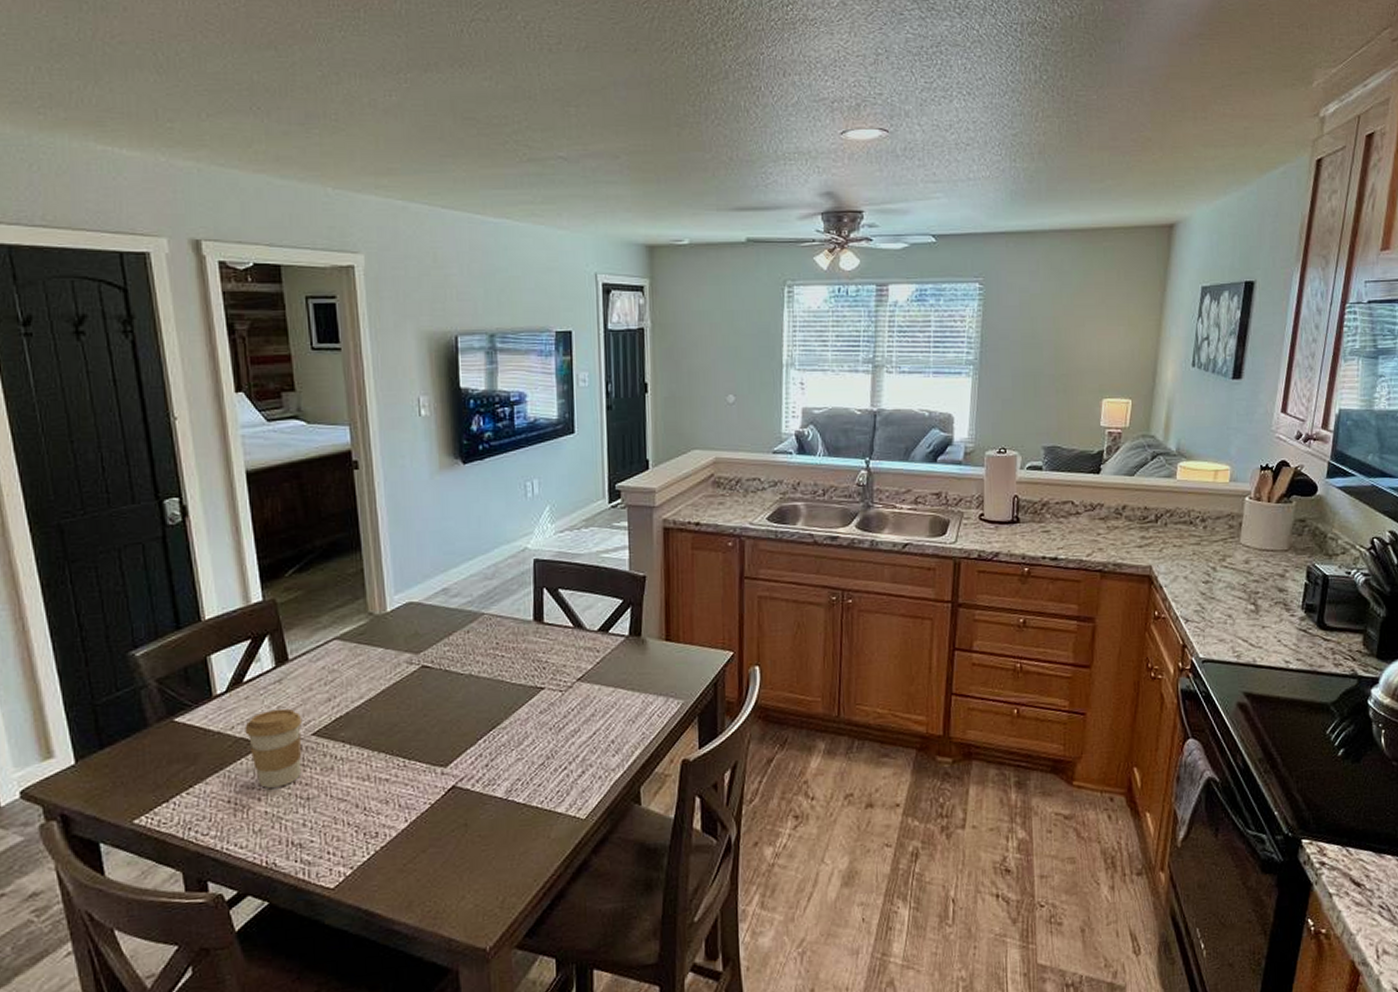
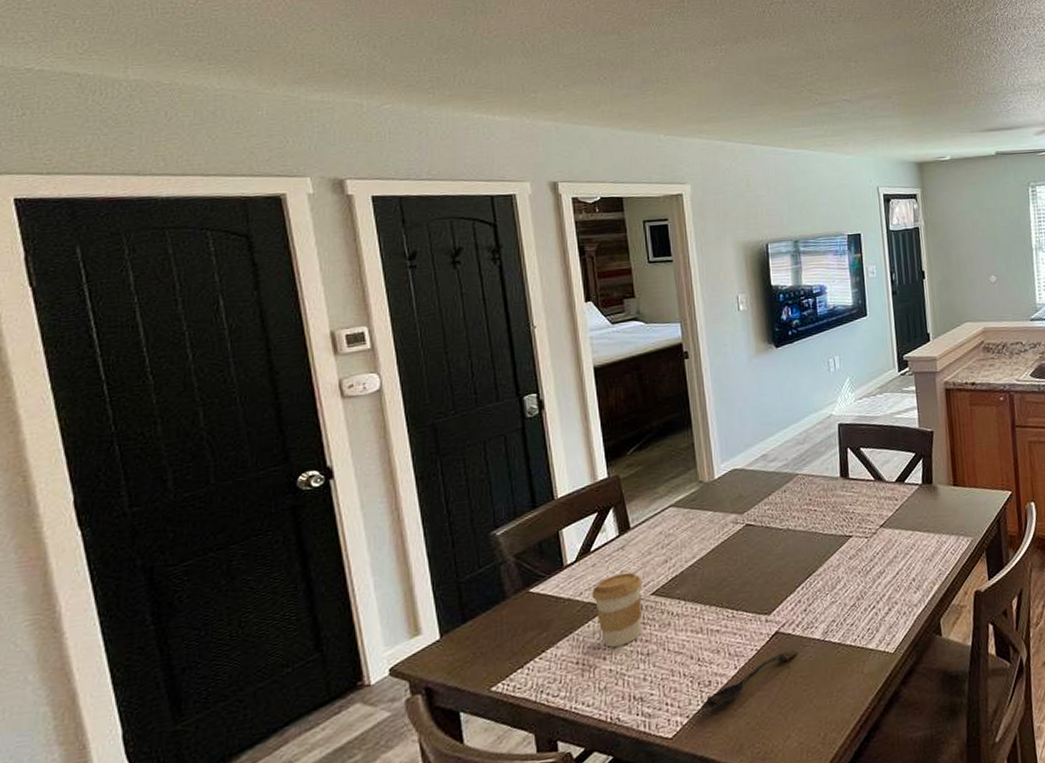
spoon: none [366,807,477,863] -> present [701,650,798,711]

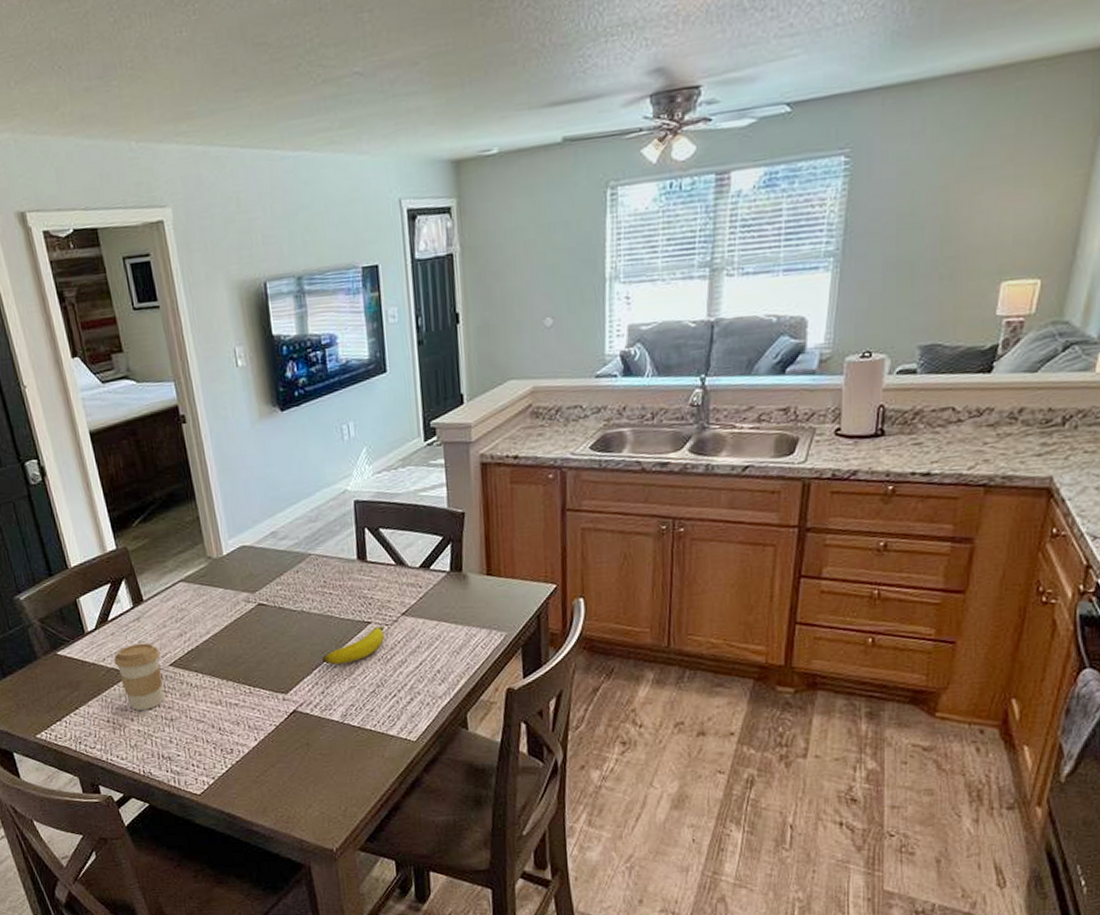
spoon: present [701,650,798,711] -> none [225,729,317,775]
banana: none [806,539,865,581] -> present [322,626,385,665]

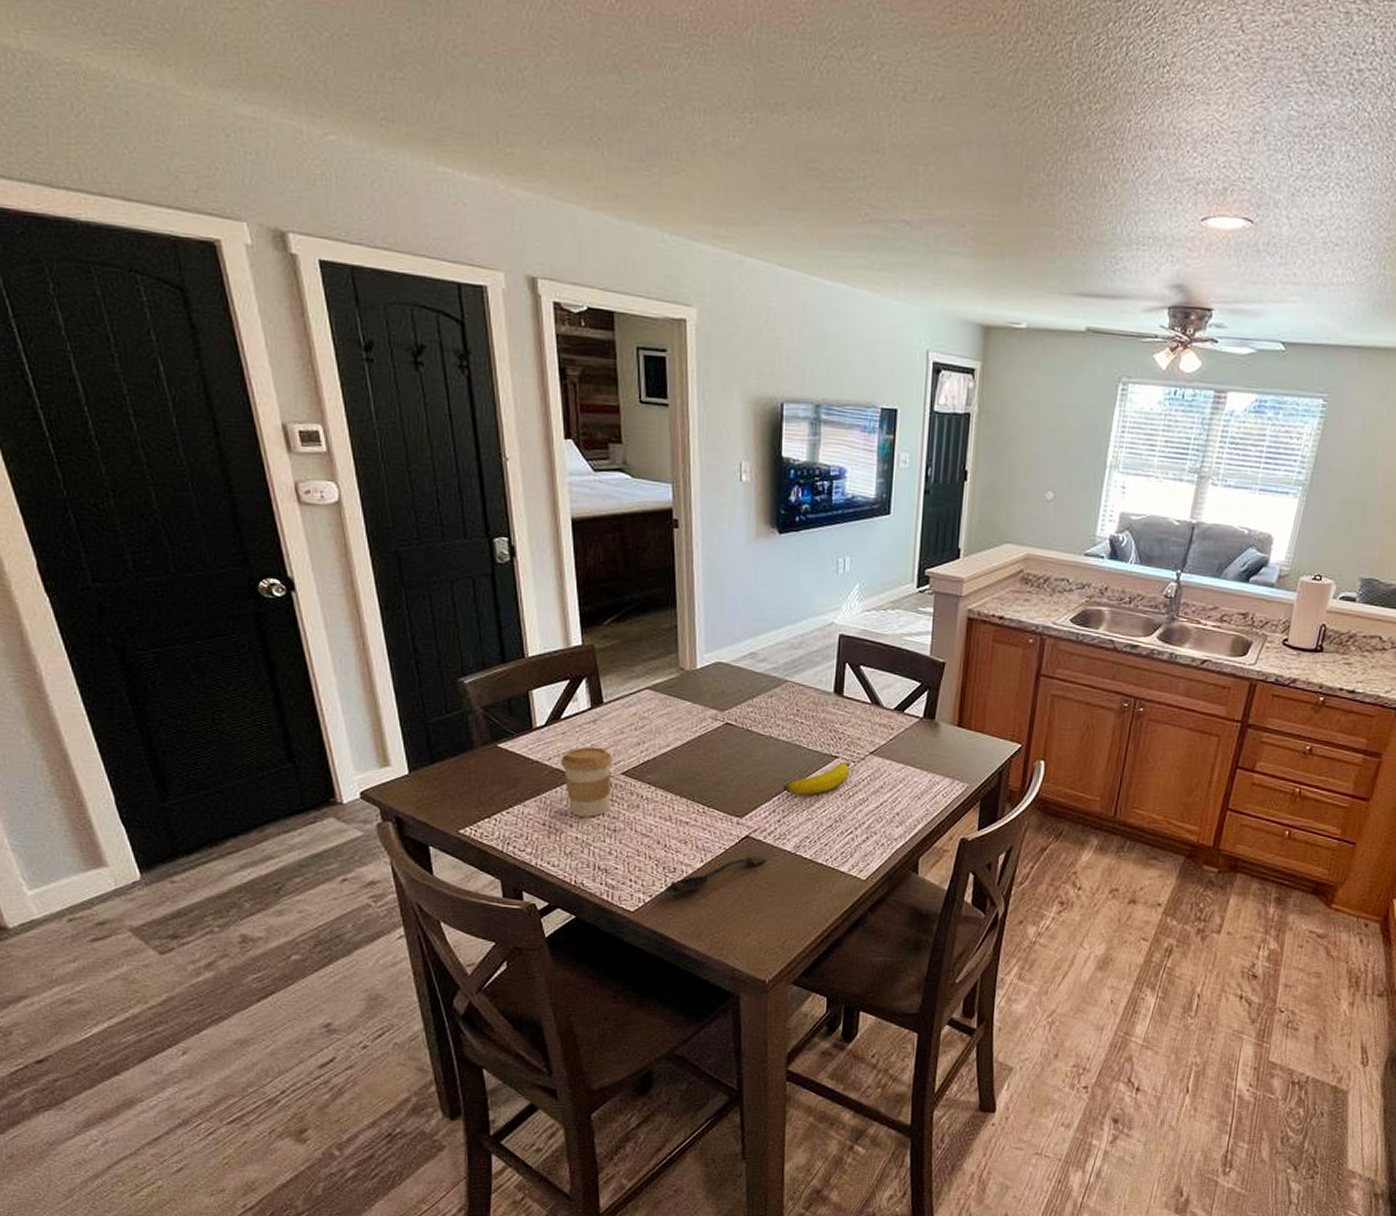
spoon: none [225,729,317,775] -> present [664,856,766,895]

